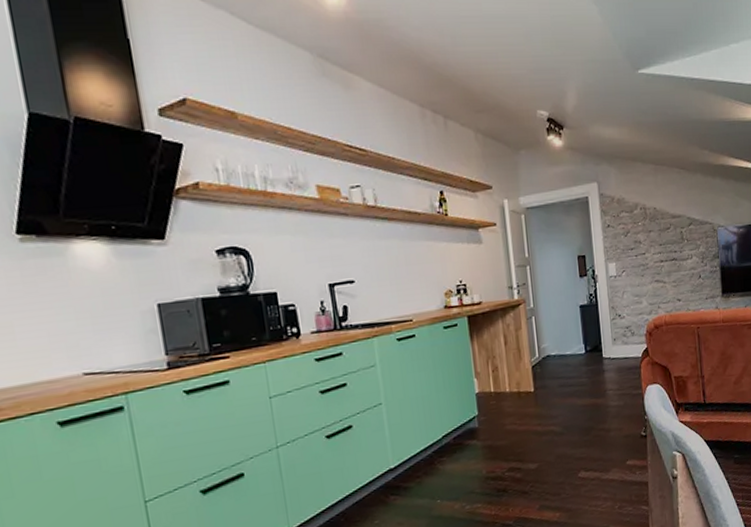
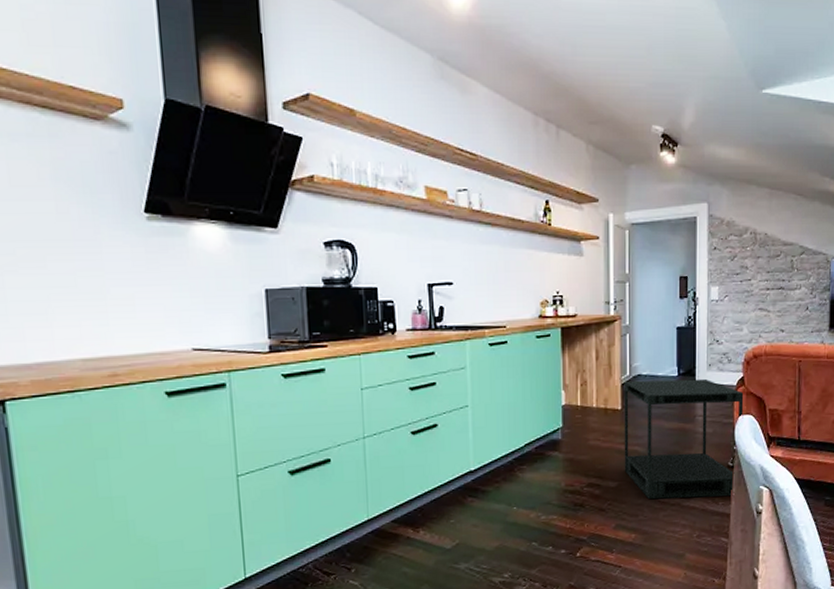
side table: none [534,353,651,476] -> present [624,378,744,499]

